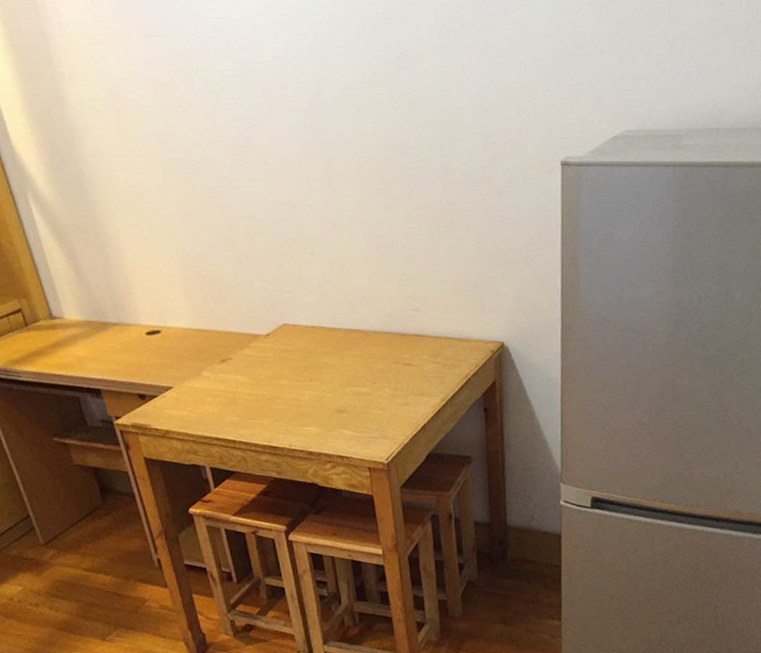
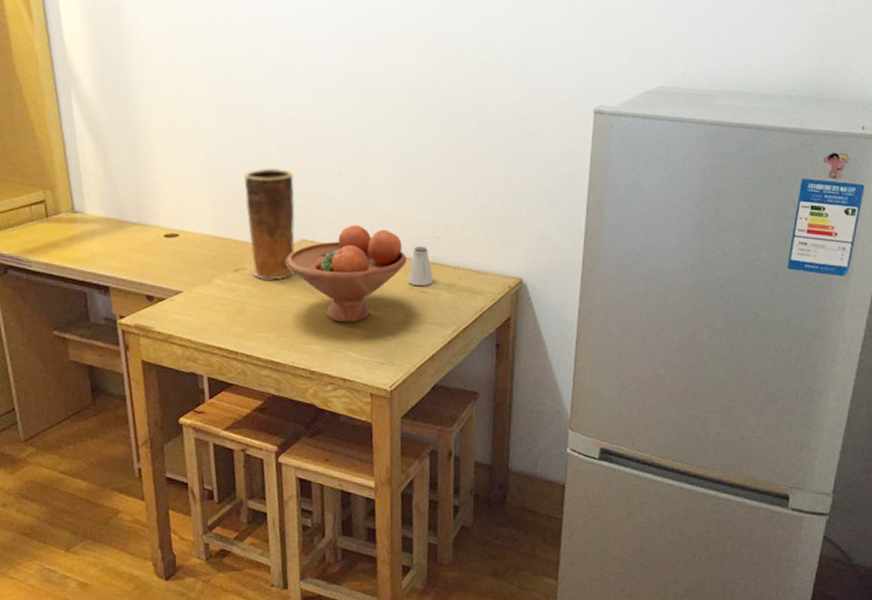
vase: none [215,254,280,368] -> present [243,168,295,280]
fruit bowl: none [271,304,389,402] -> present [287,225,407,323]
saltshaker: none [391,319,418,359] -> present [407,245,434,286]

